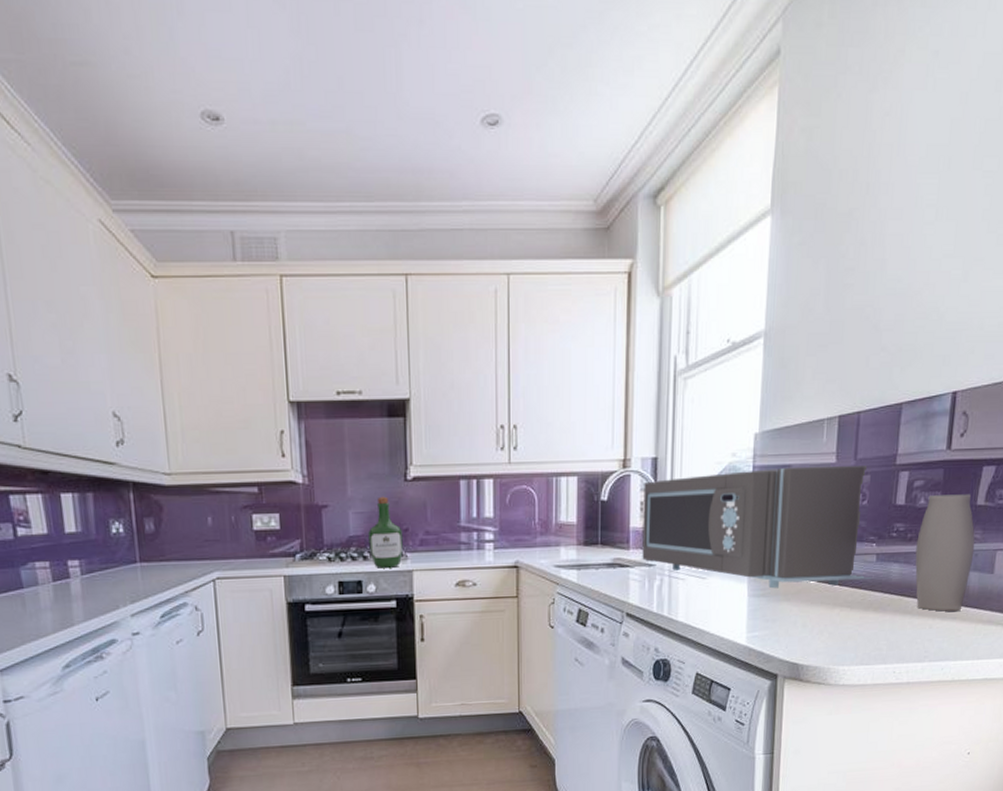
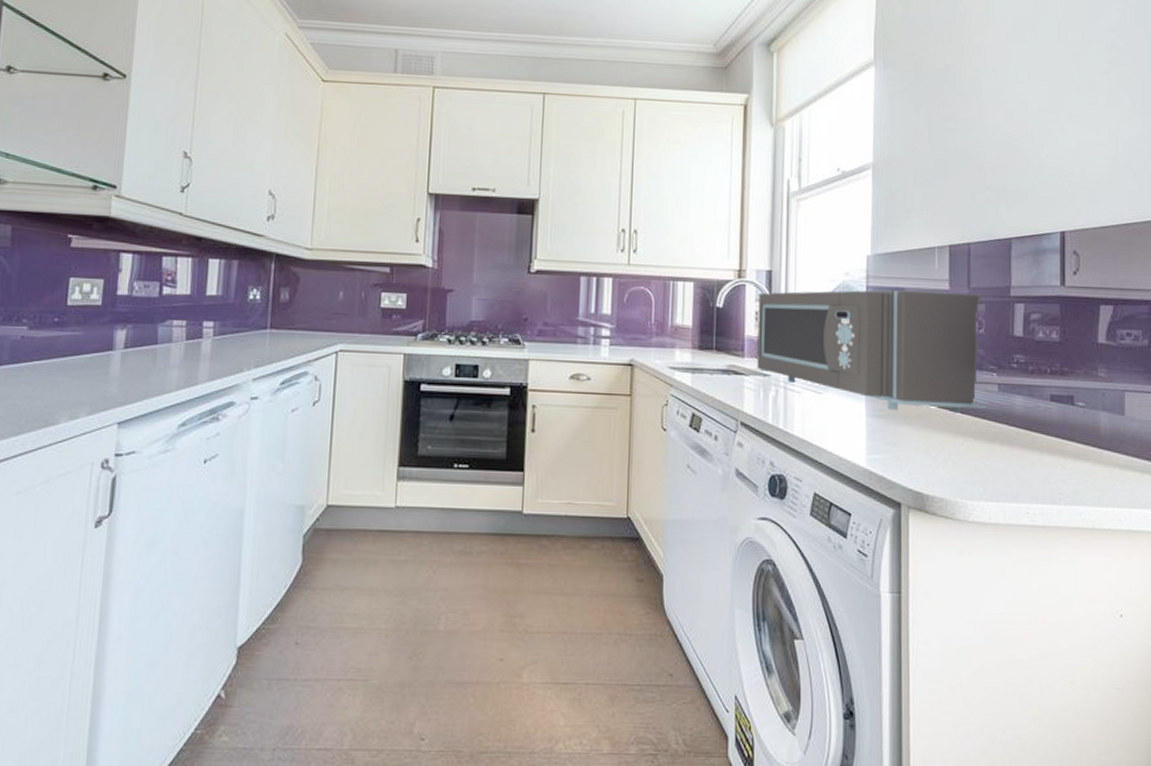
wine bottle: present [367,496,403,568] -> none [488,285,522,355]
vase: present [915,494,975,612] -> none [1039,329,1101,453]

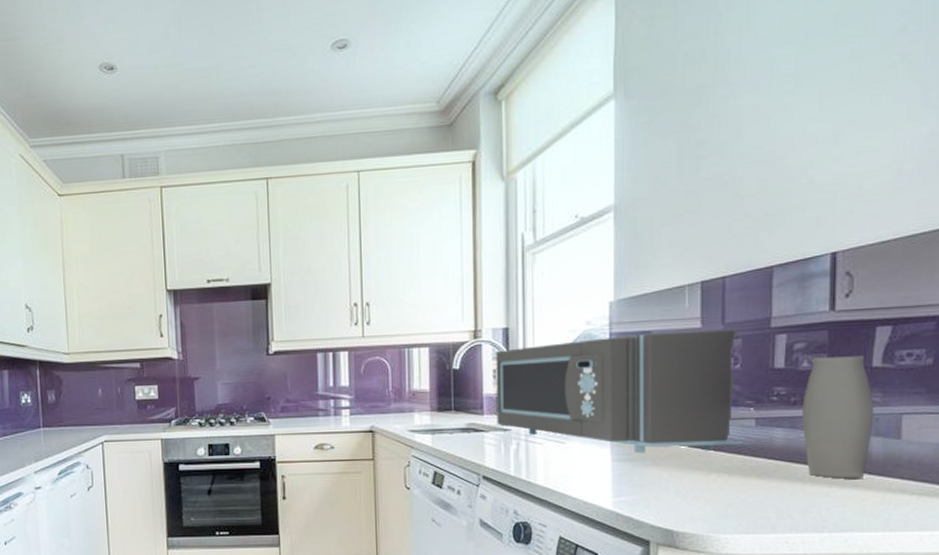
vase: none [1039,329,1101,453] -> present [802,355,875,480]

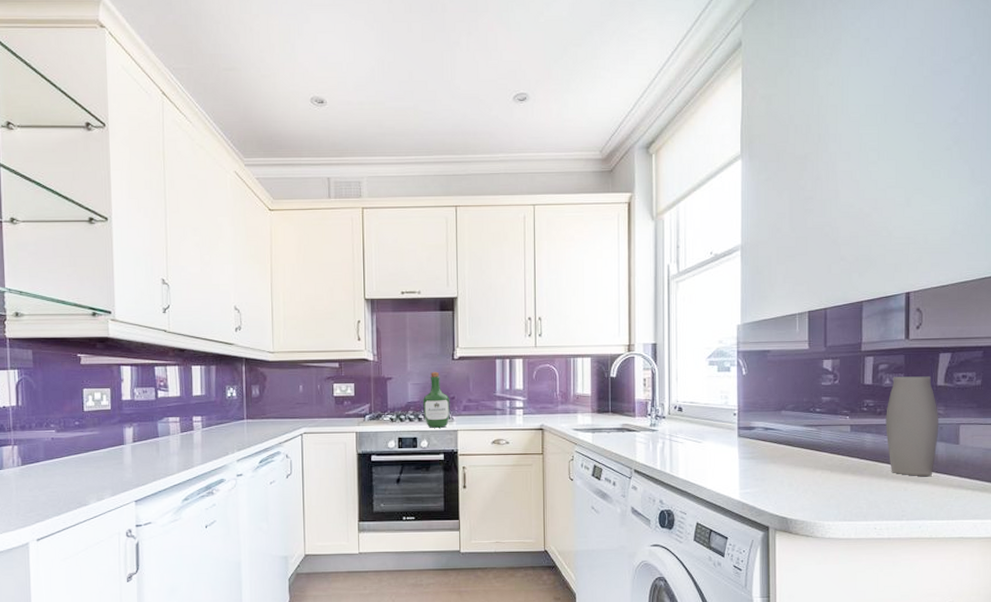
wine bottle: none [234,369,266,433] -> present [422,371,450,428]
microwave: present [496,330,751,454] -> none [646,351,847,453]

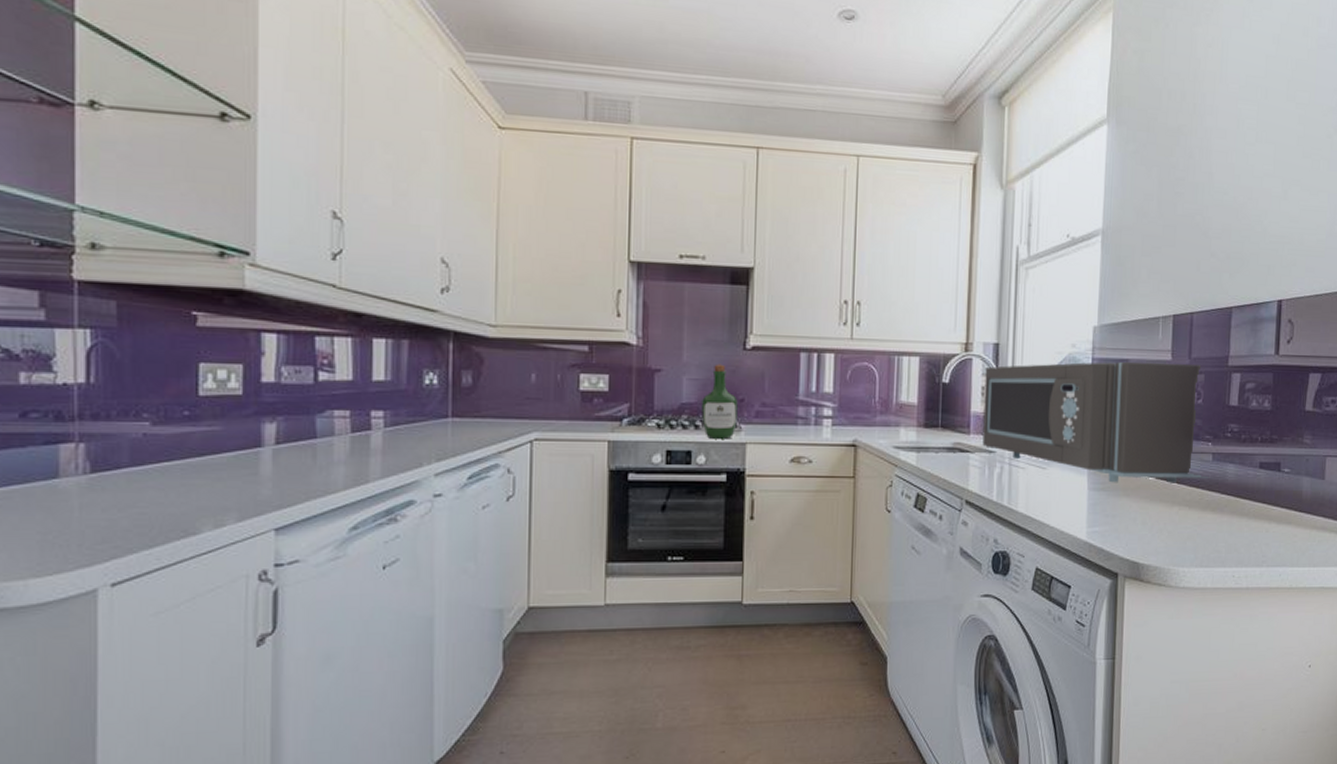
microwave: none [646,351,847,453] -> present [982,361,1208,483]
vase: present [886,376,939,477] -> none [1249,398,1306,517]

